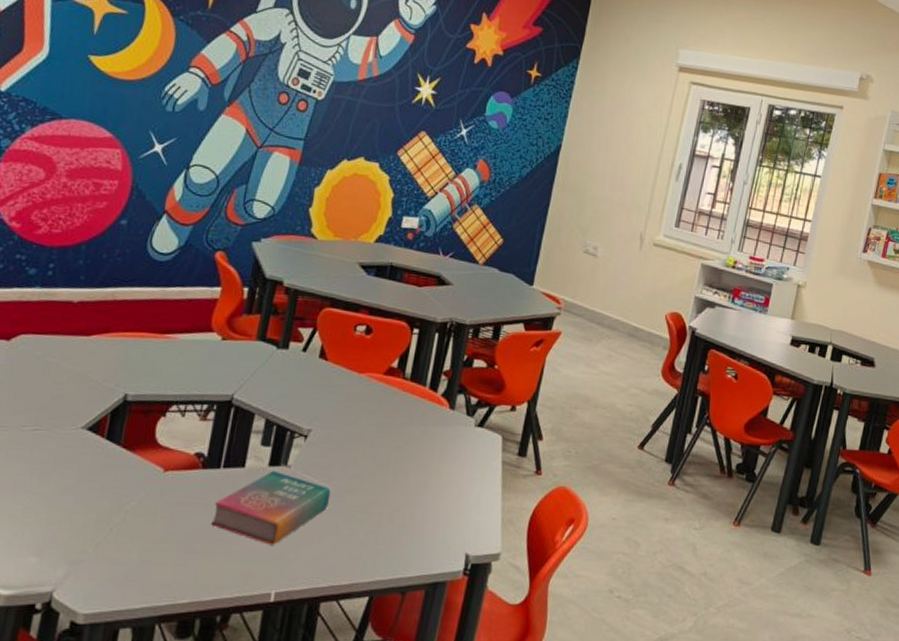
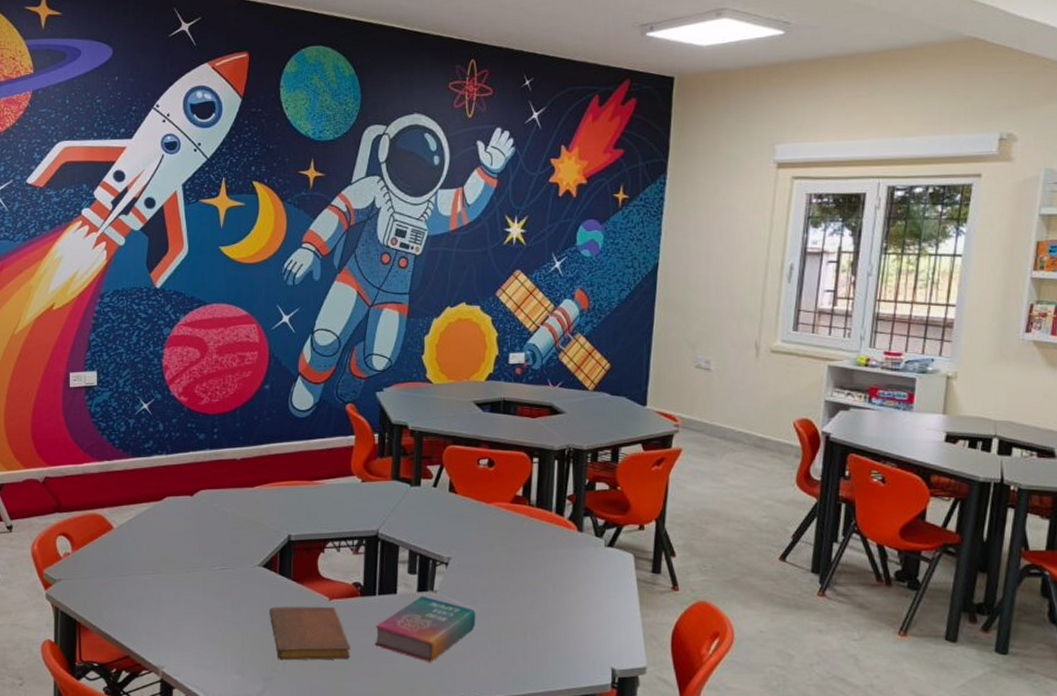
notebook: none [86,477,182,541] -> present [269,606,350,661]

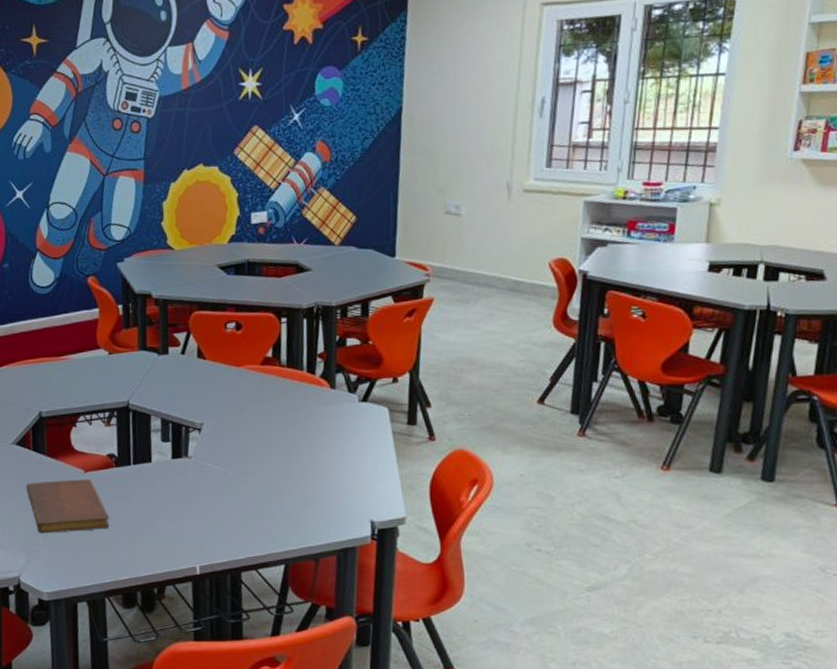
book: present [375,596,476,662] -> none [133,462,233,527]

